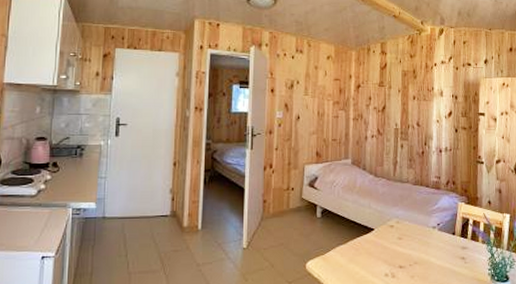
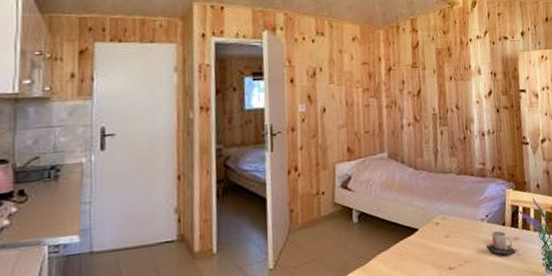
mug: none [436,239,464,261] -> present [486,231,517,255]

